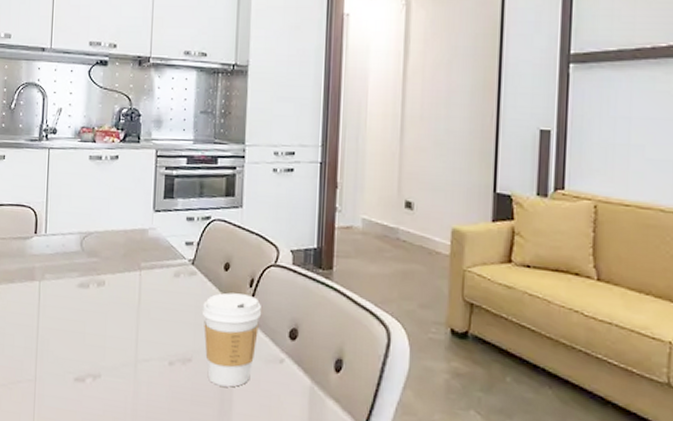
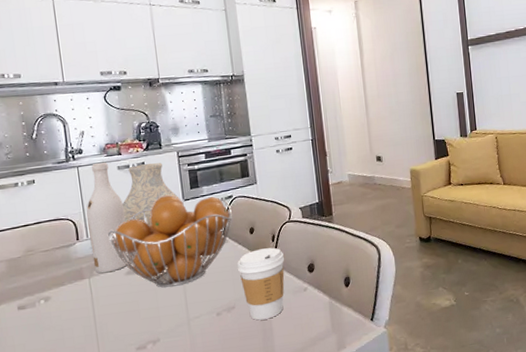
wine bottle: none [47,147,89,280] -> present [86,162,130,274]
fruit basket: none [67,200,208,316] -> present [108,194,233,288]
vase: none [87,158,150,235] -> present [123,163,180,227]

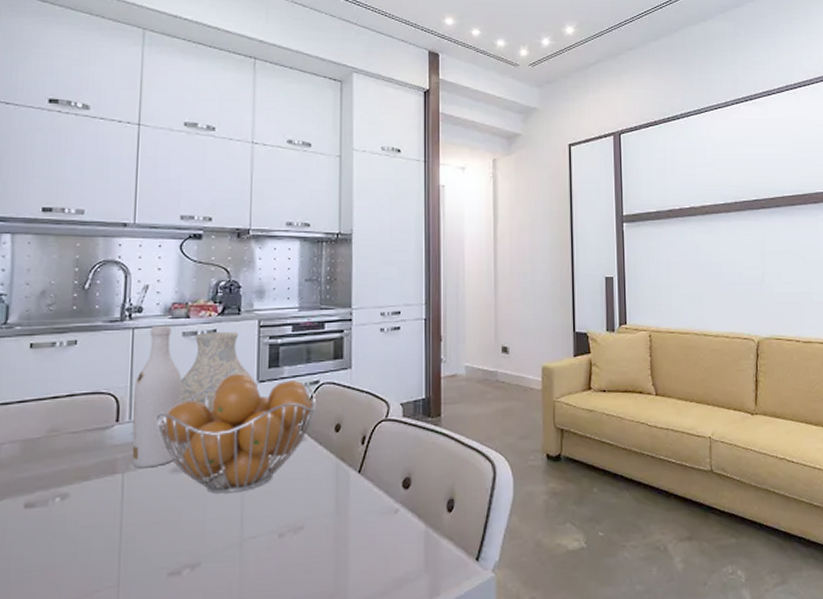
coffee cup: present [237,247,285,321] -> none [314,452,375,548]

